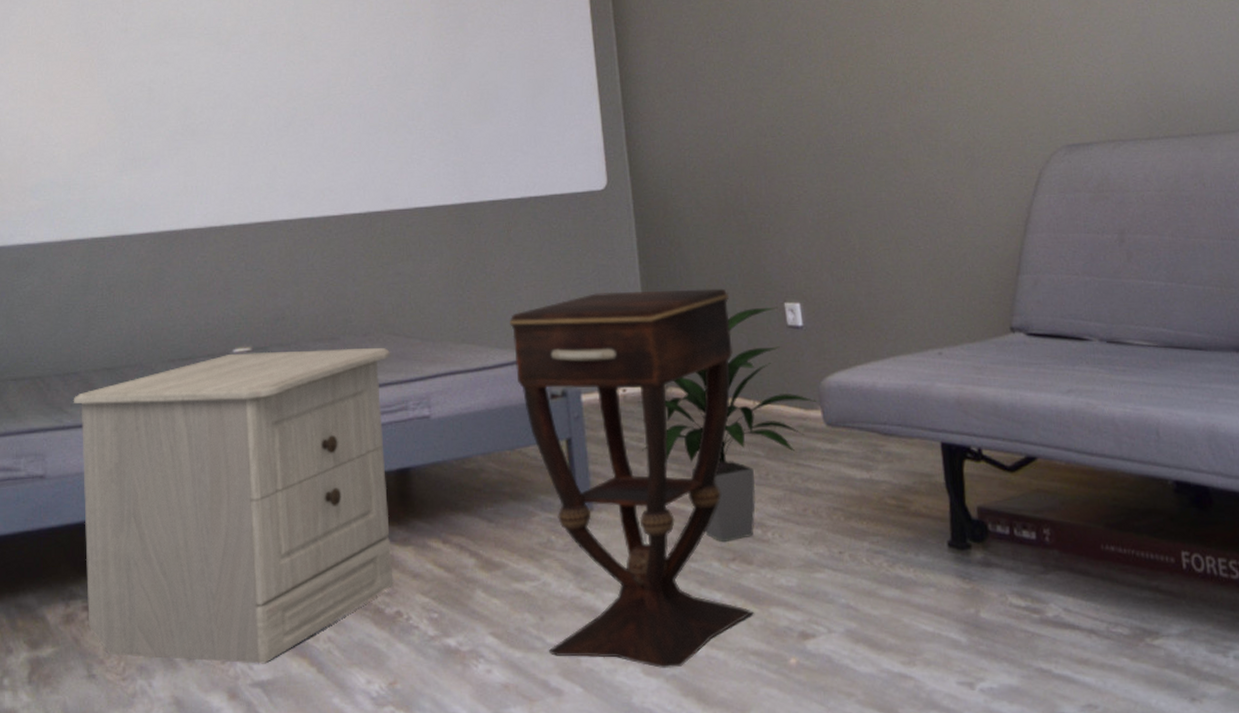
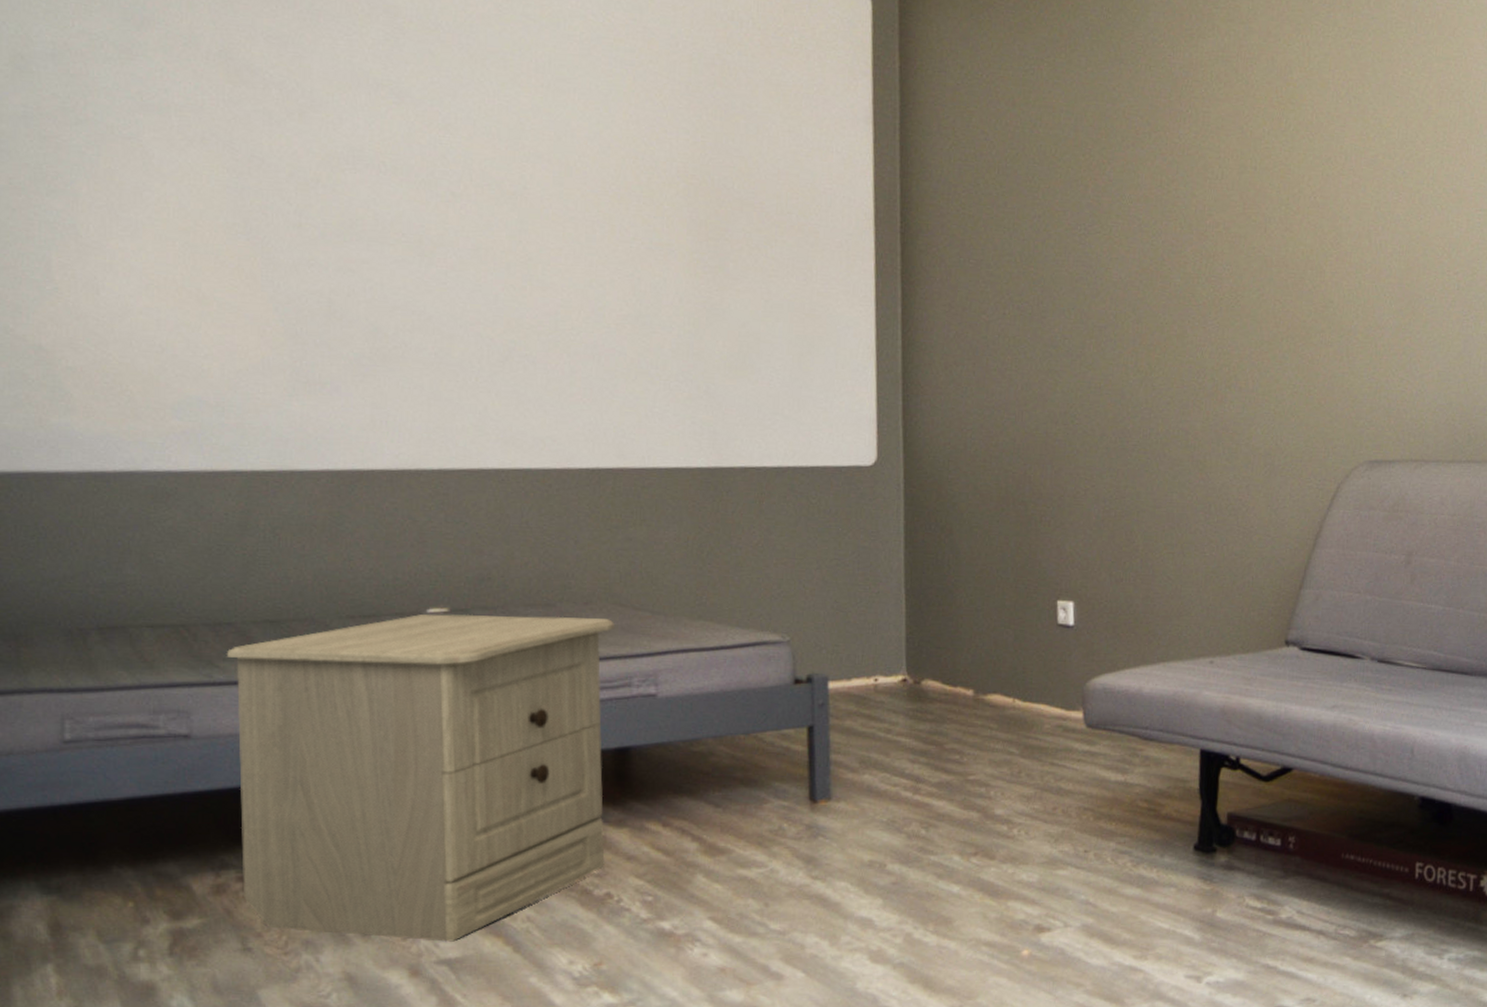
side table: present [510,288,754,668] -> none [754,575,1000,956]
indoor plant: present [638,306,816,542] -> none [889,604,1079,836]

